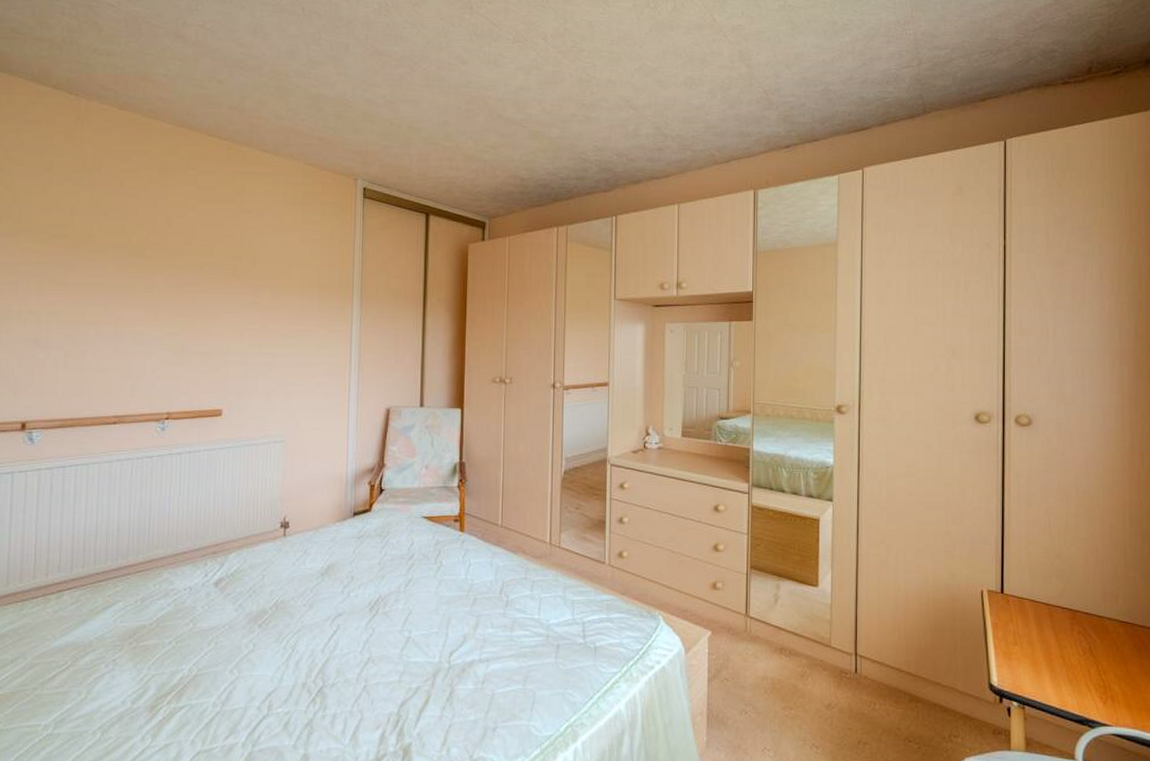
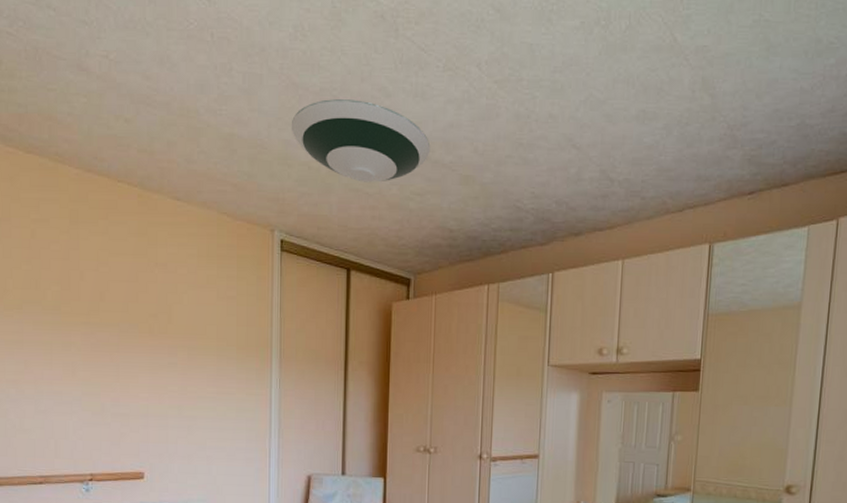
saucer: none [374,65,503,137] -> present [291,99,431,183]

